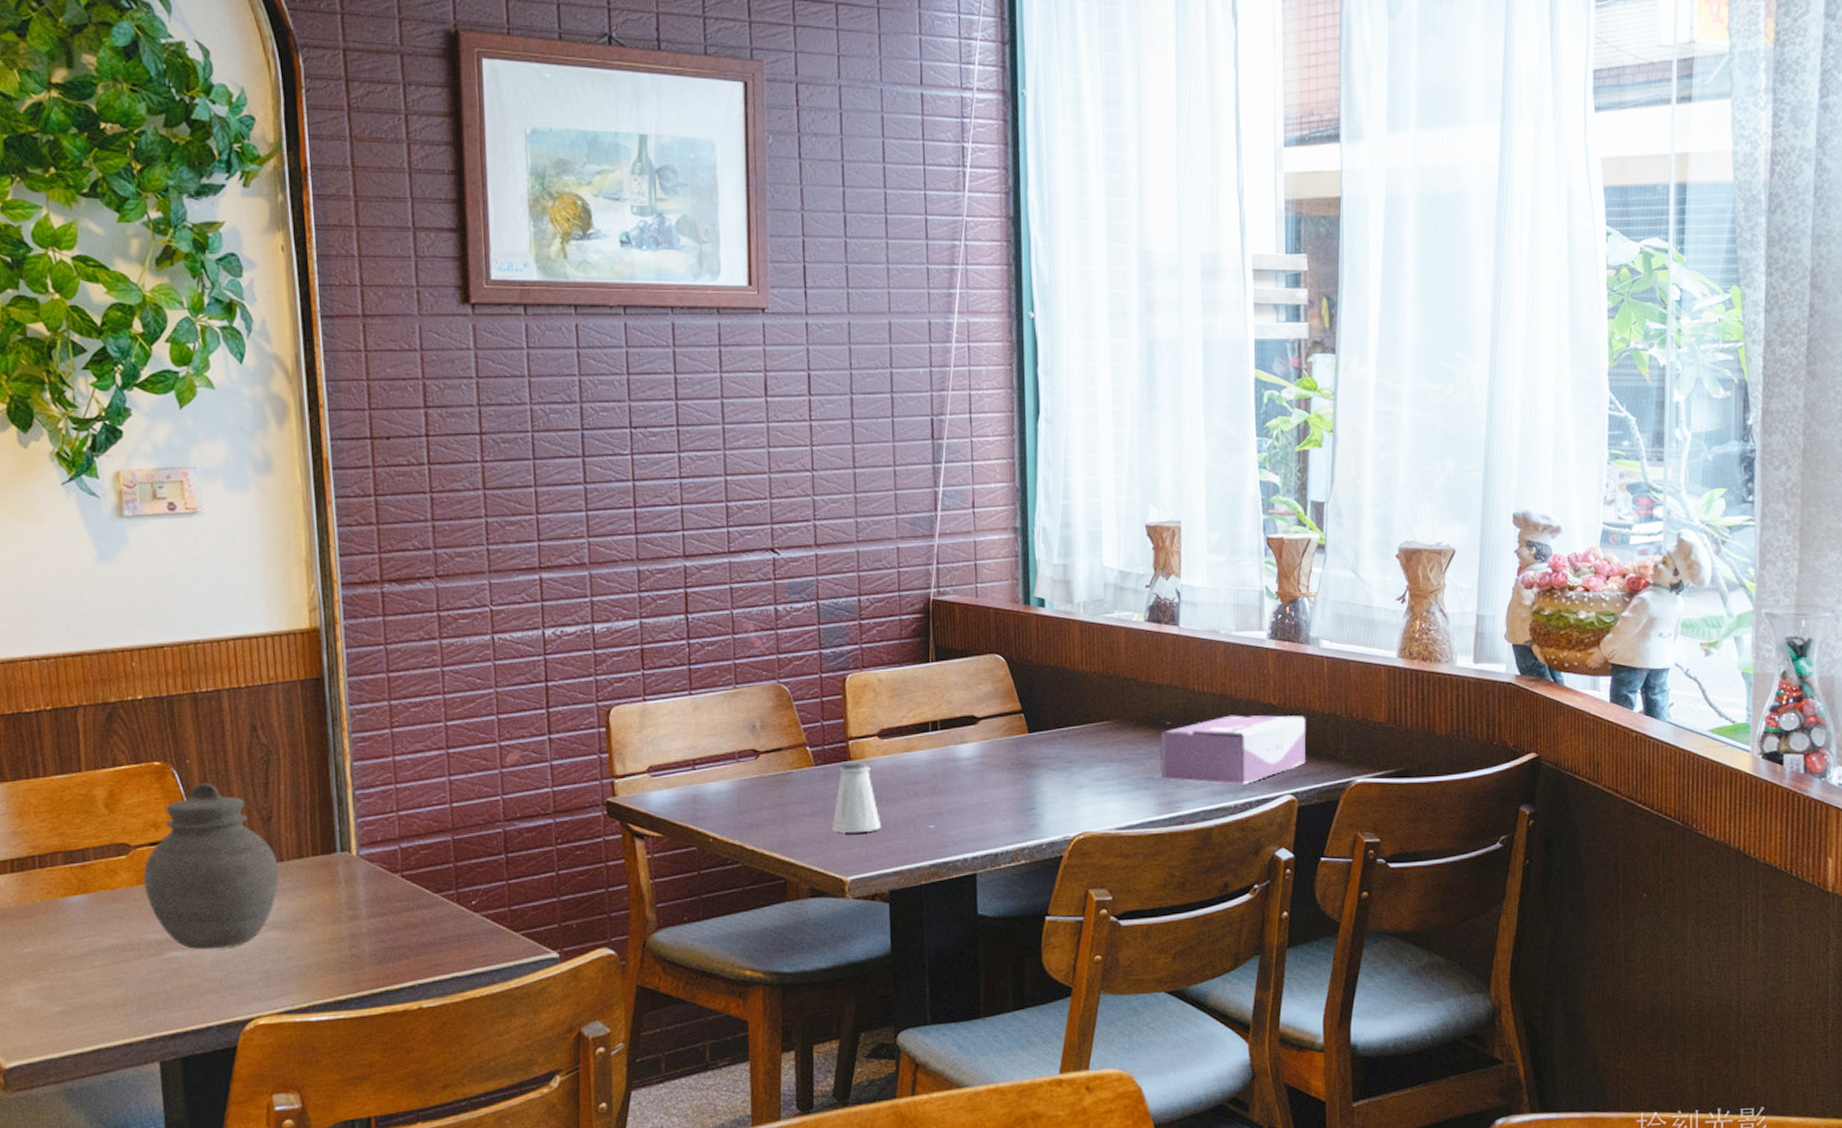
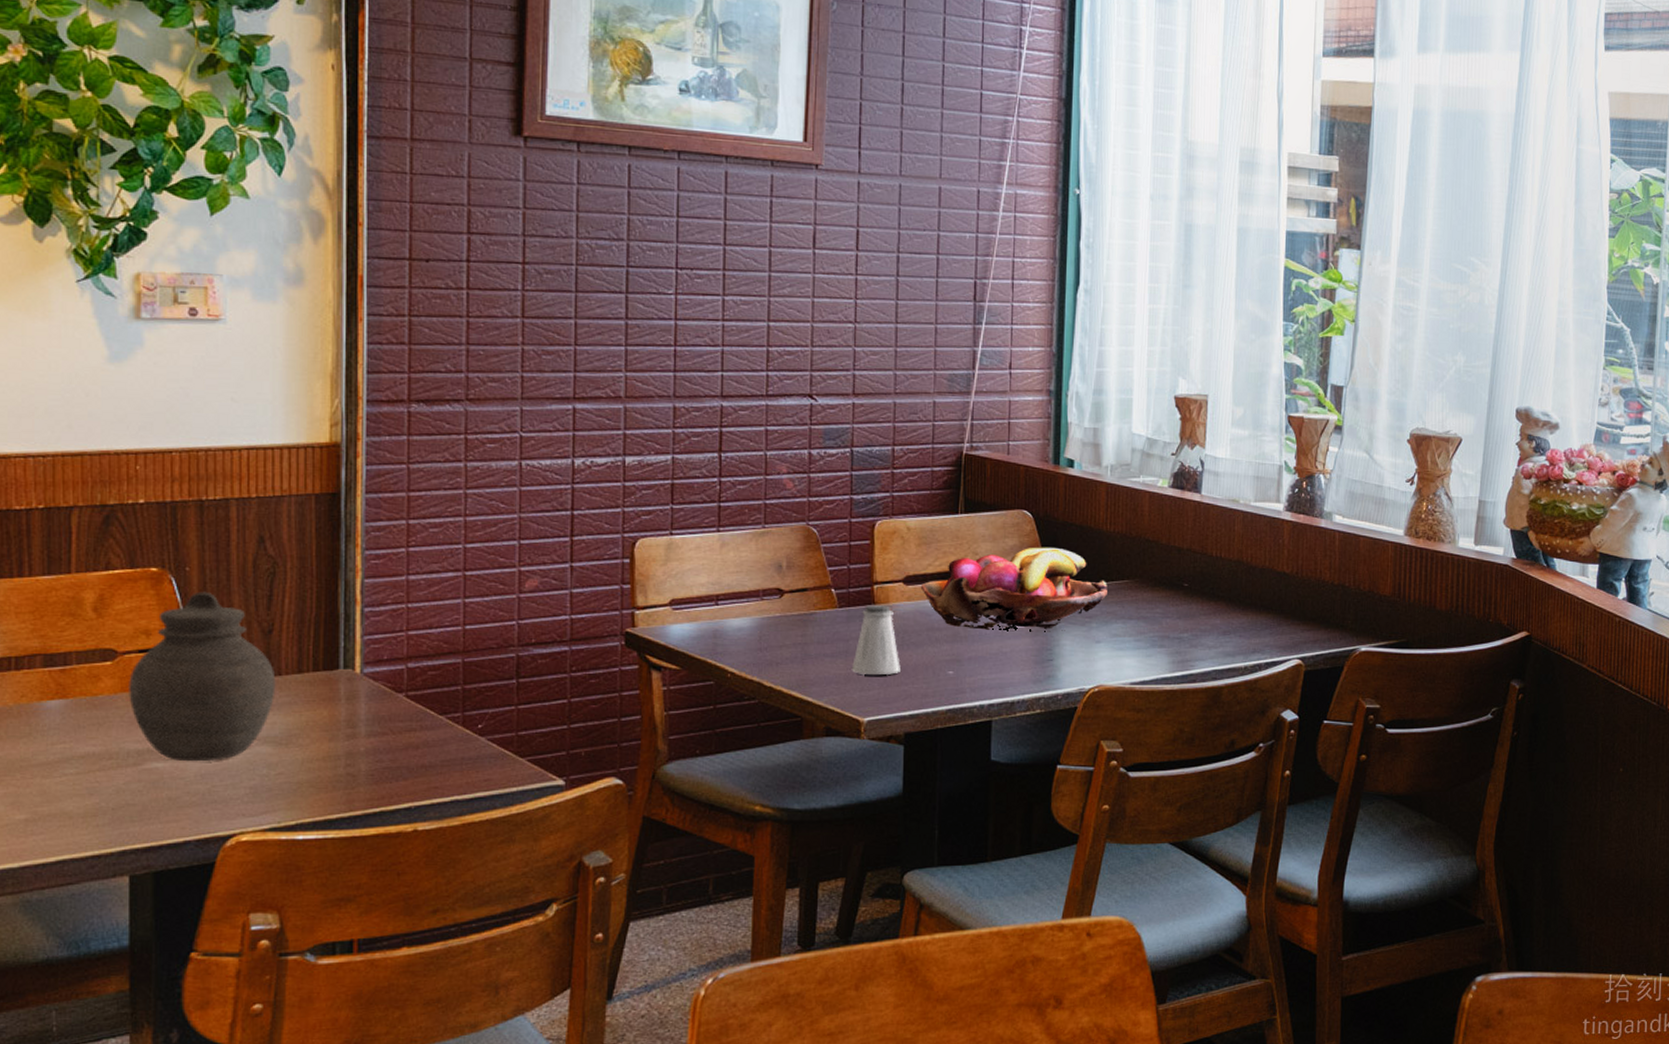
fruit basket: none [895,691,1087,781] -> present [920,547,1107,632]
tissue box: present [1160,715,1306,785] -> none [1176,581,1316,647]

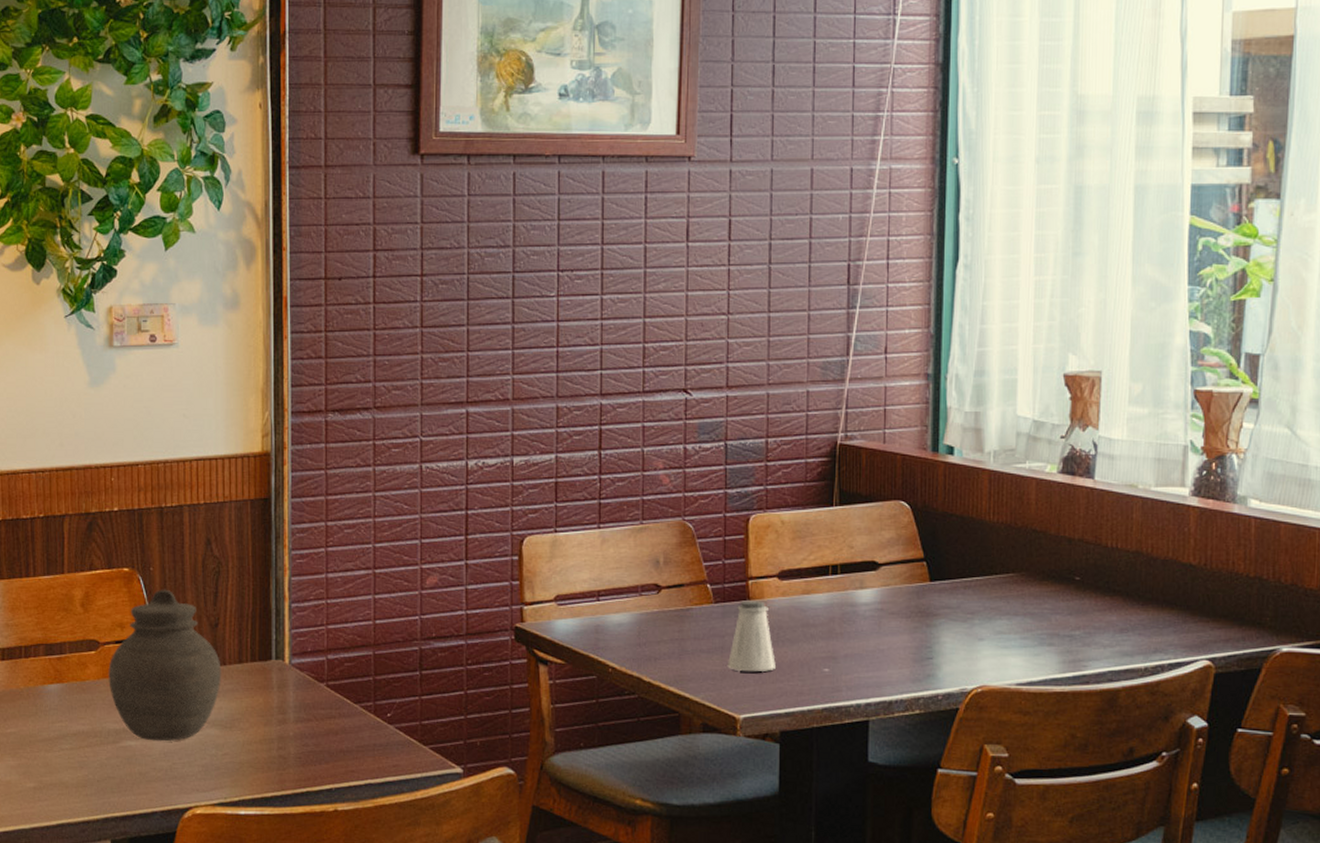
fruit basket: present [920,547,1107,632] -> none [795,539,991,629]

